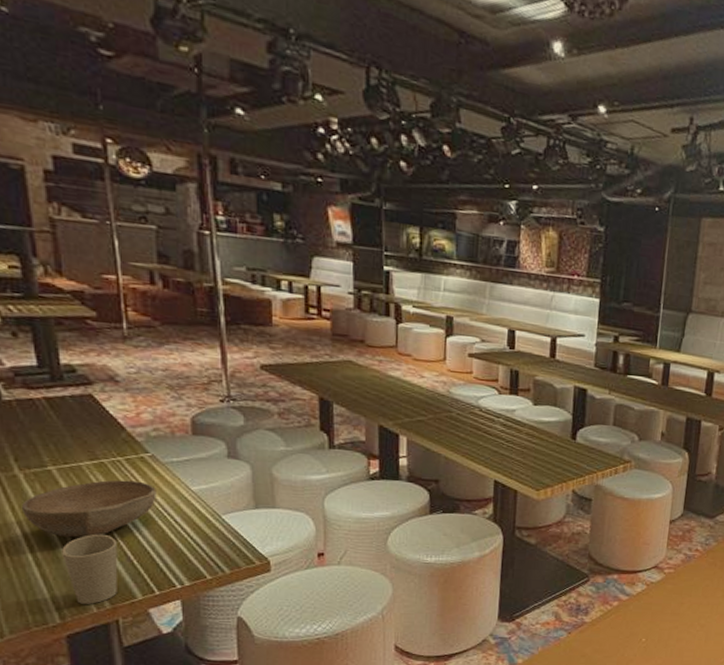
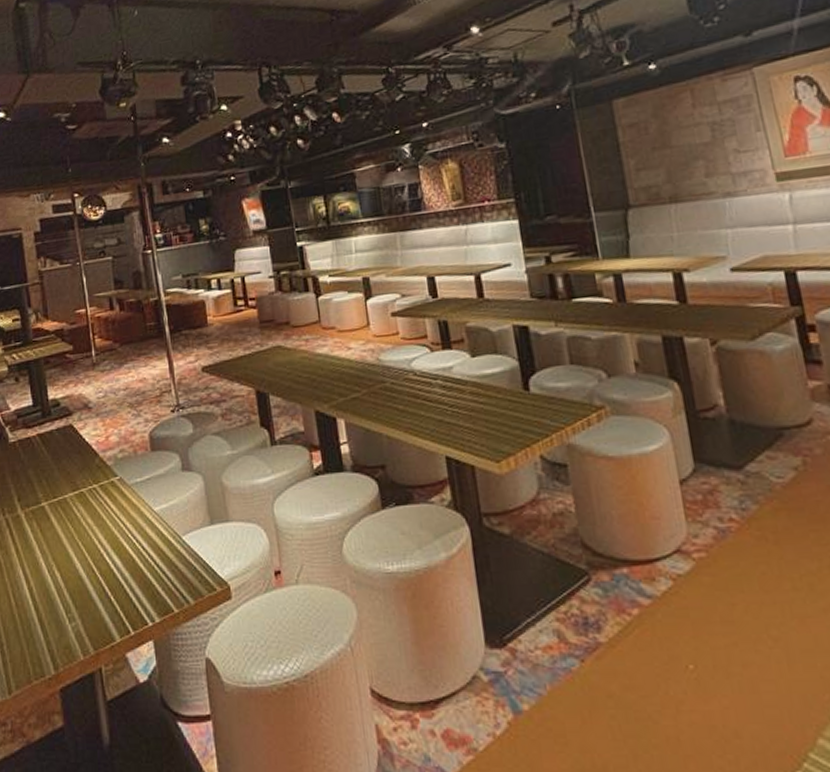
bowl: present [21,480,156,538] -> none [23,507,126,577]
cup: present [62,534,118,604] -> none [54,569,99,651]

